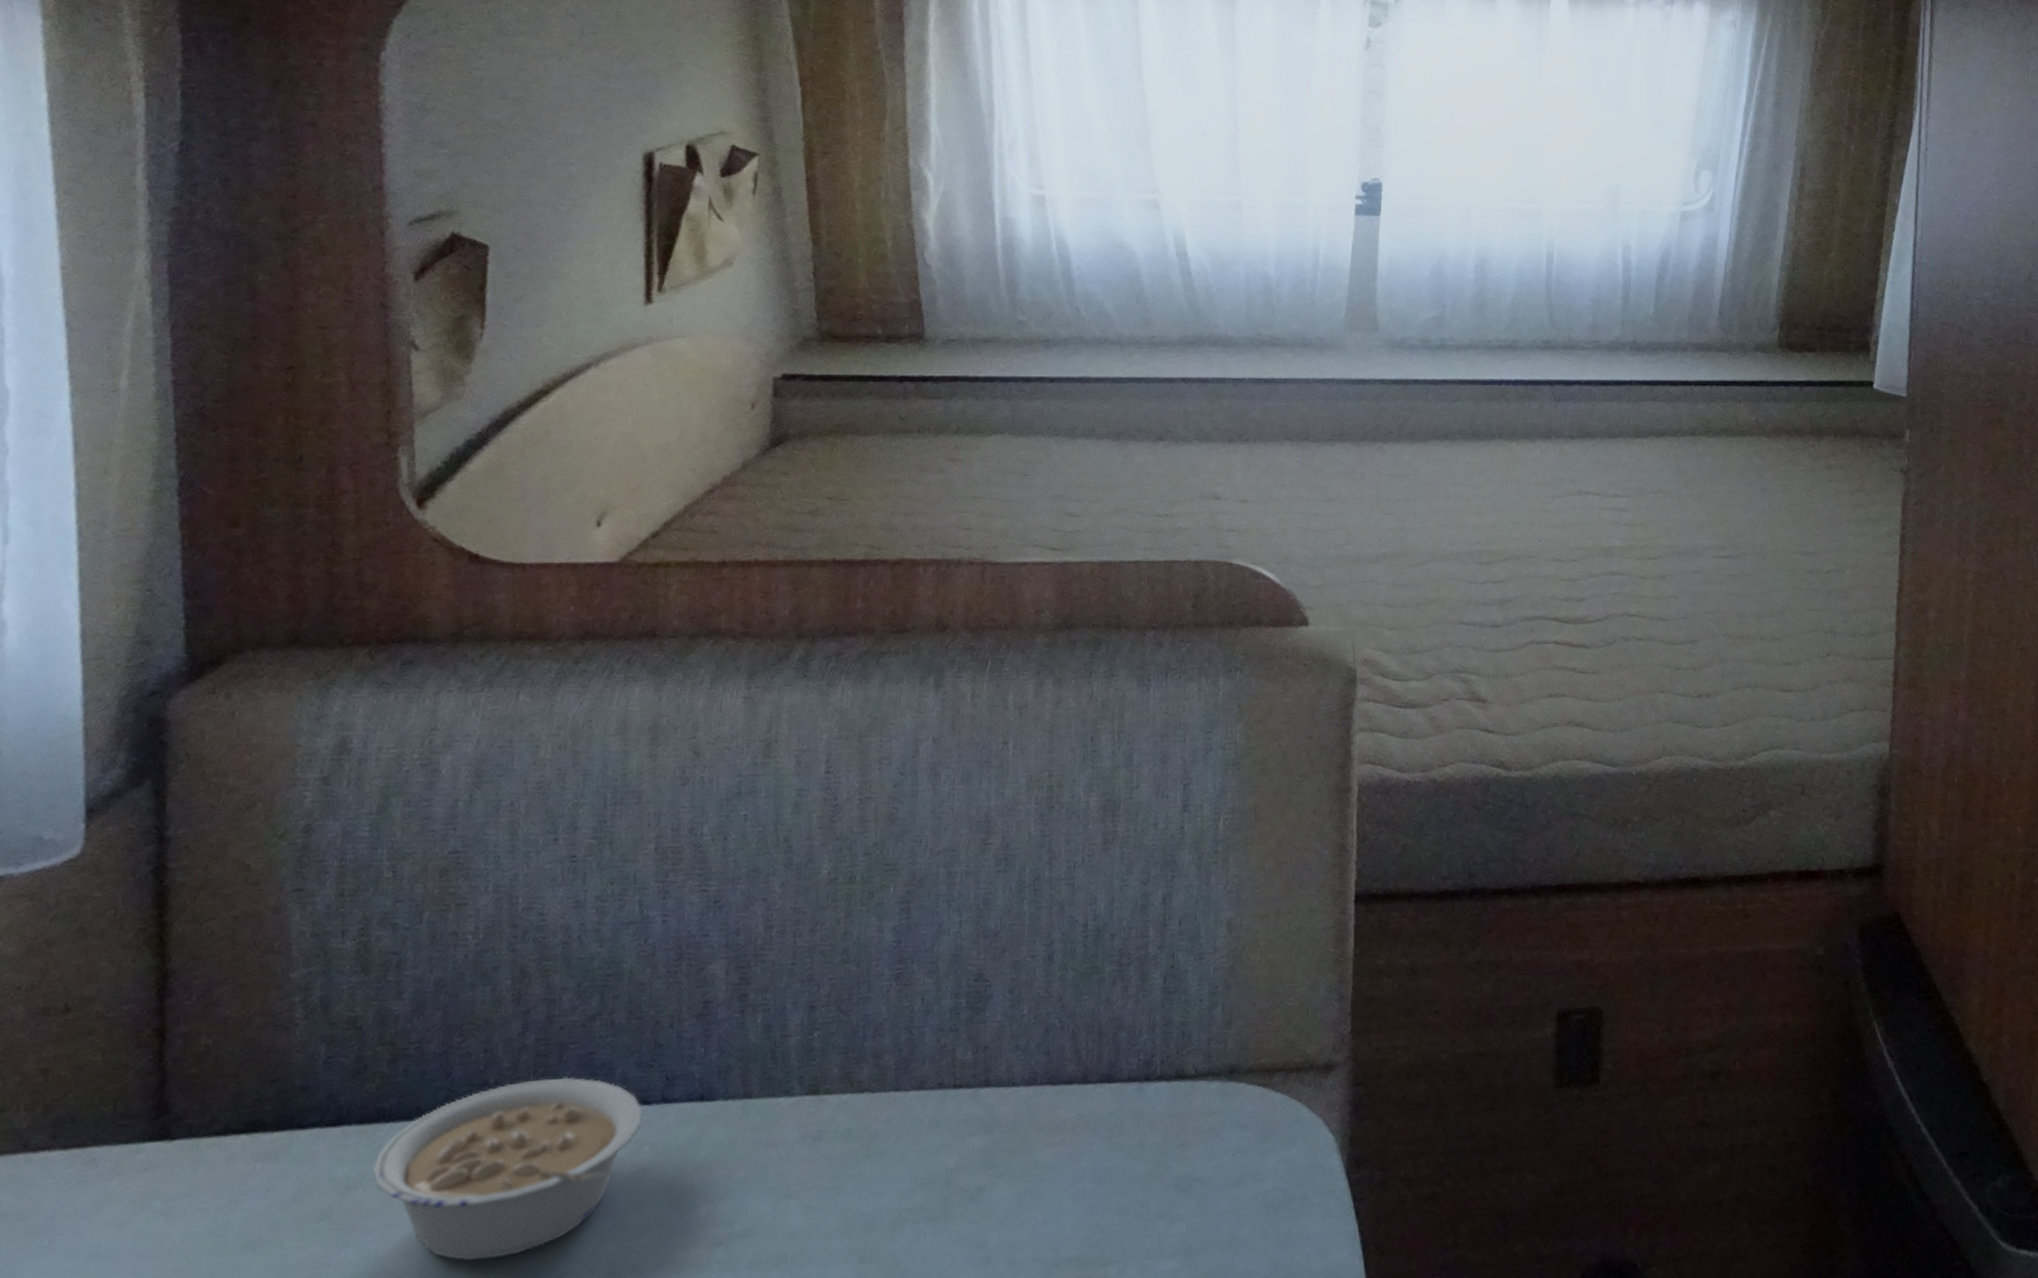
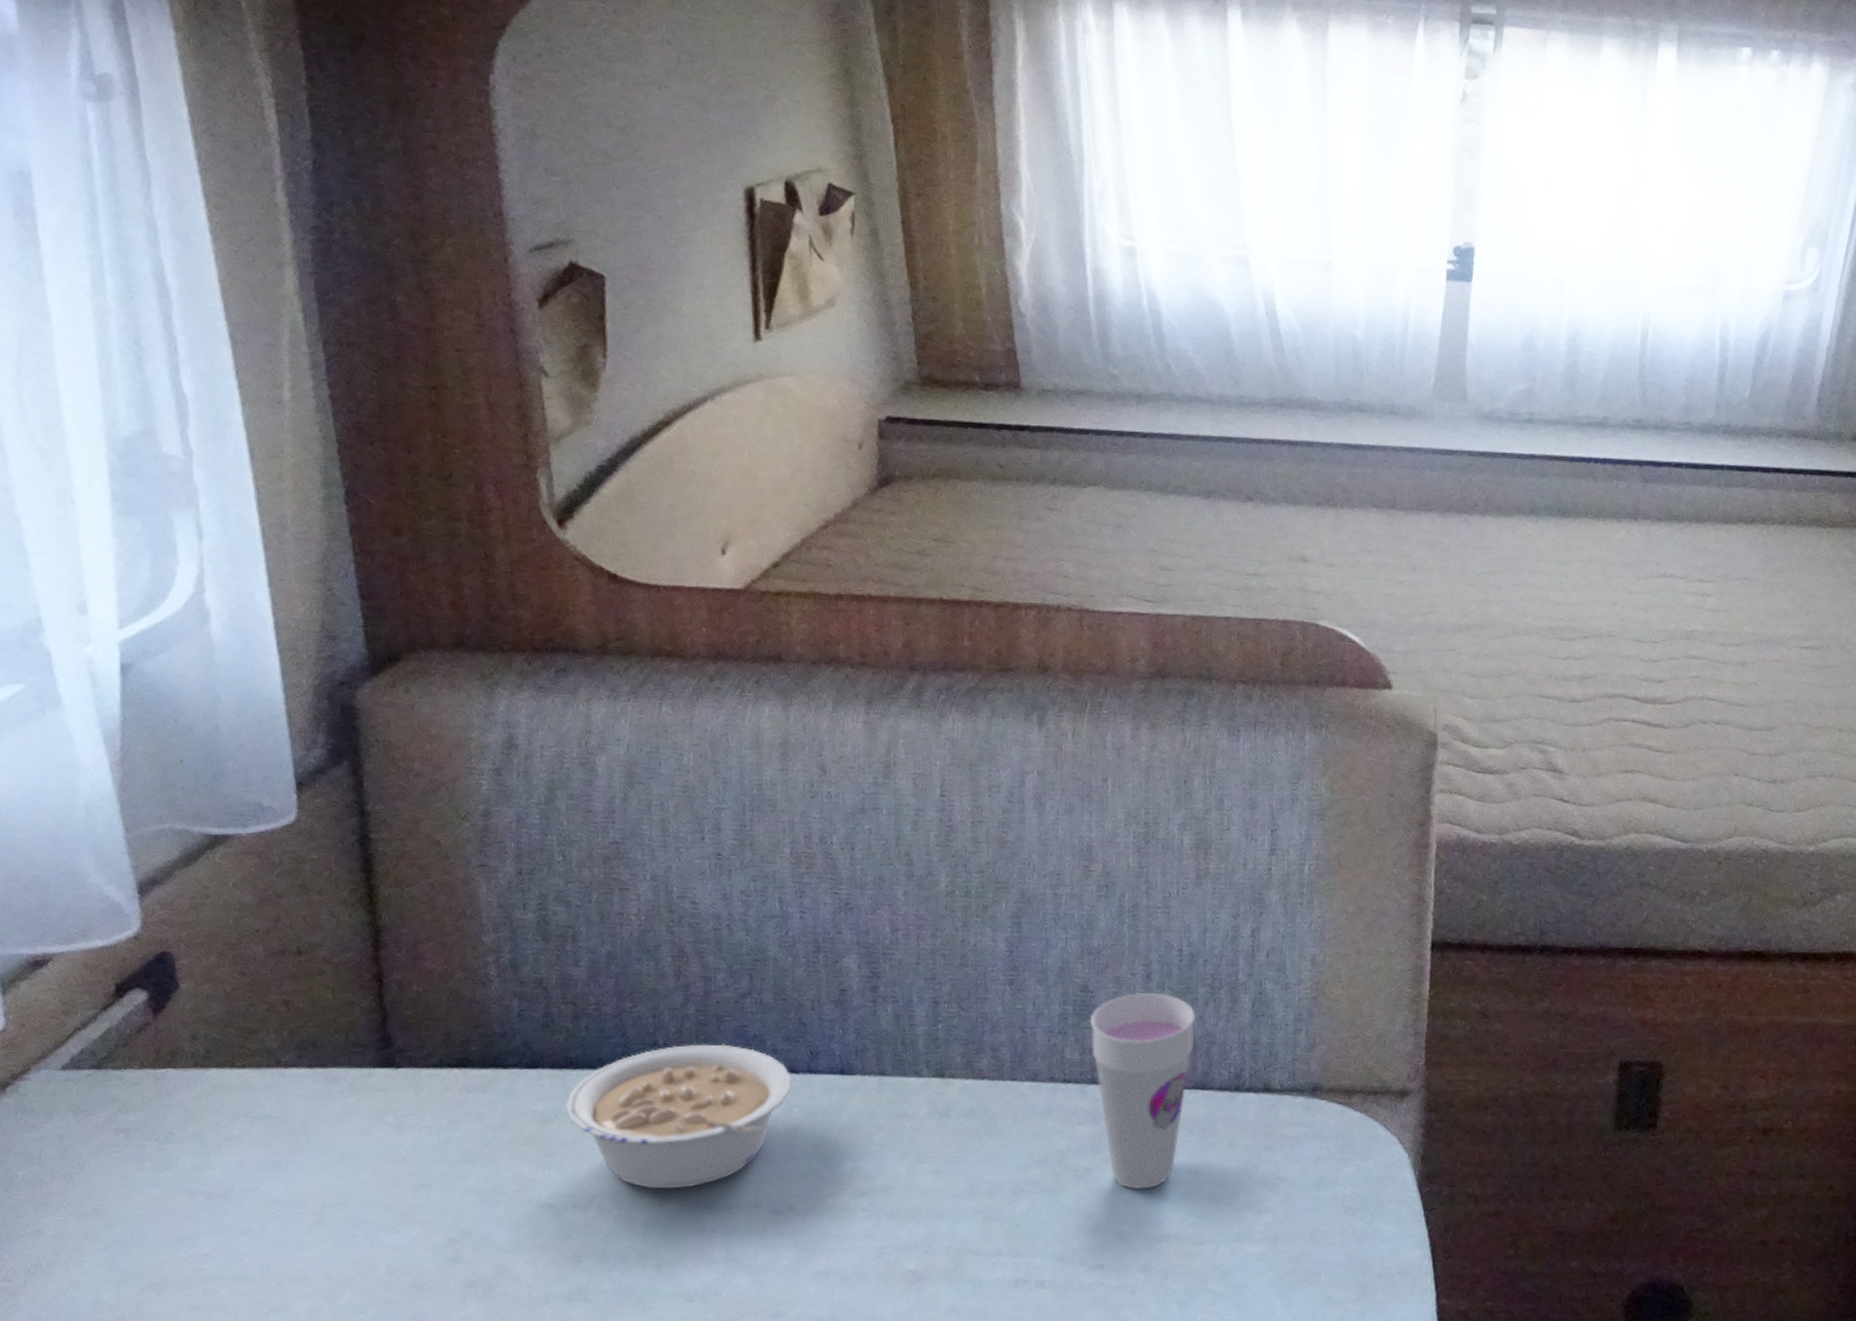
cup: none [984,975,1102,1207] -> present [1089,992,1195,1189]

